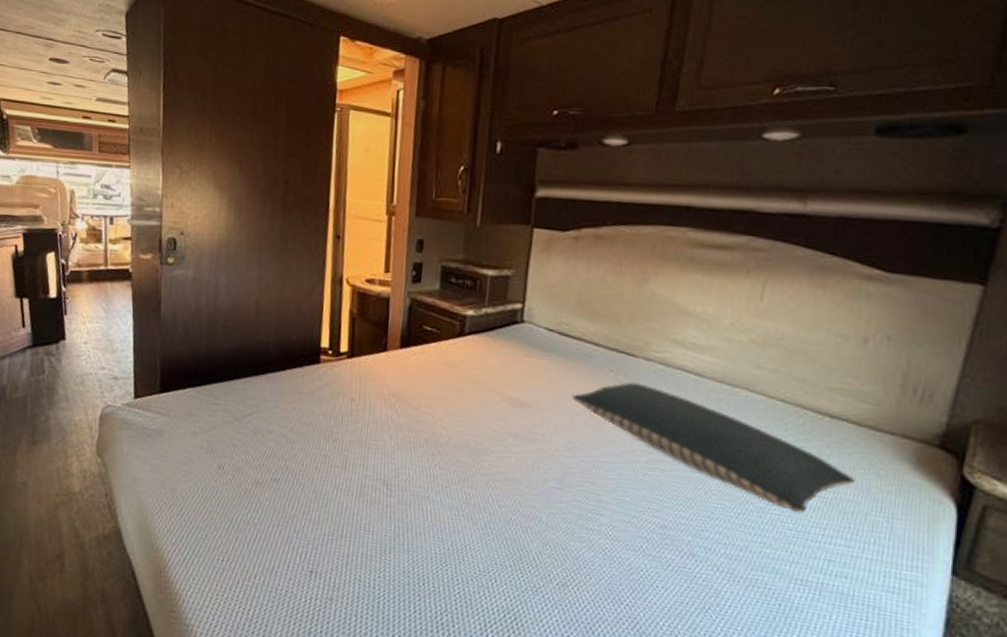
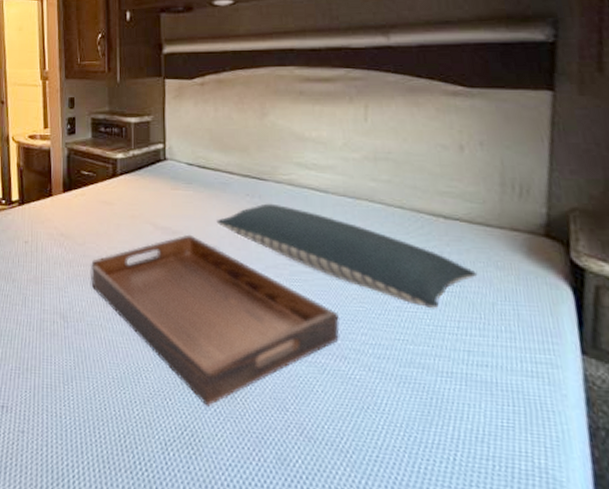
serving tray: none [422,408,694,592] -> present [91,234,340,407]

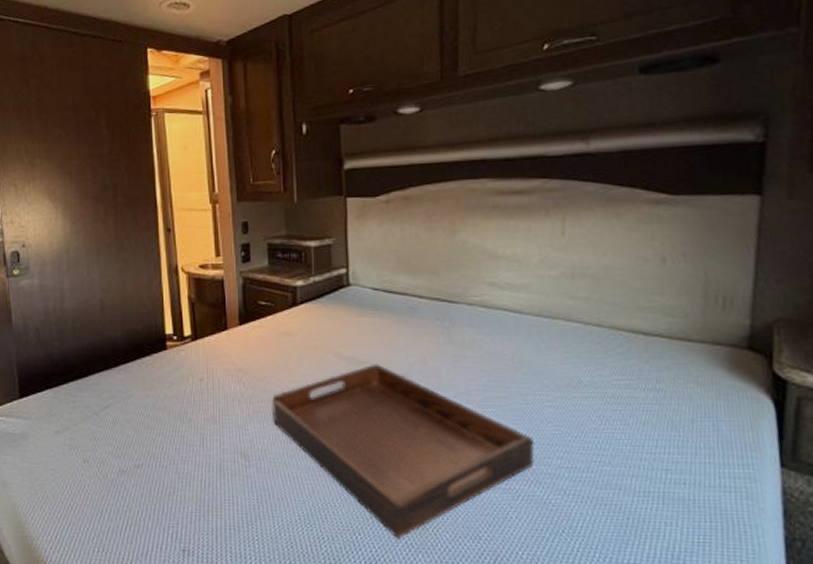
pillow: present [216,203,478,309] -> none [405,327,678,429]

